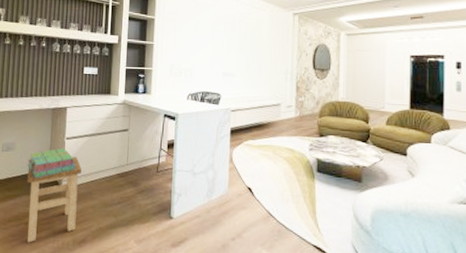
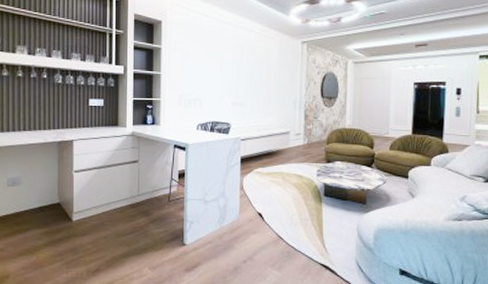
stack of books: present [27,148,76,178] -> none [35,181,86,212]
stool: present [27,156,82,243] -> none [36,189,93,275]

